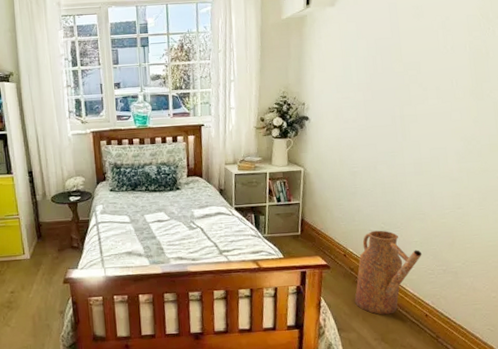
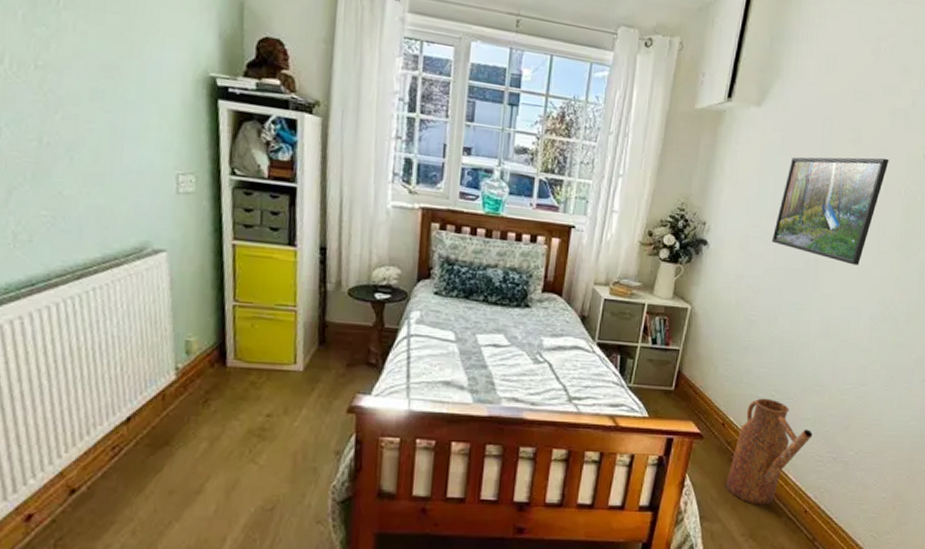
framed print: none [361,24,452,114] -> present [771,157,889,265]

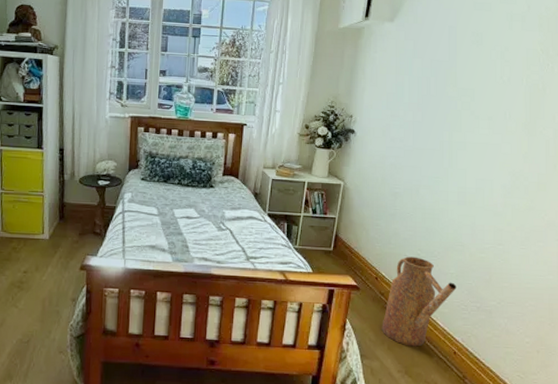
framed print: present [771,157,889,265] -> none [409,54,510,144]

